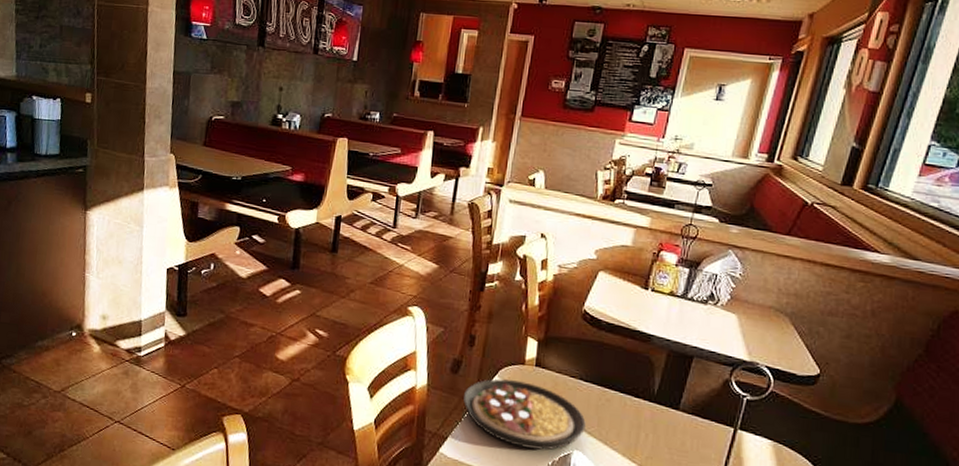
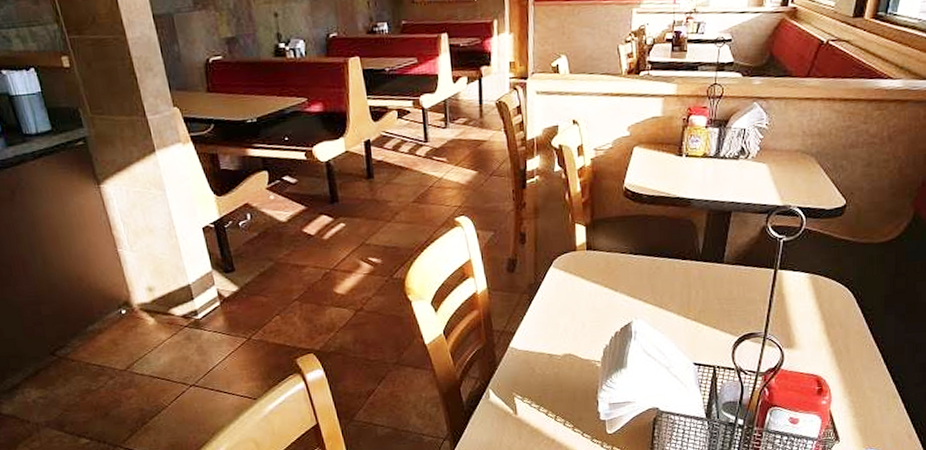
plate: present [462,378,586,451] -> none [523,266,641,327]

